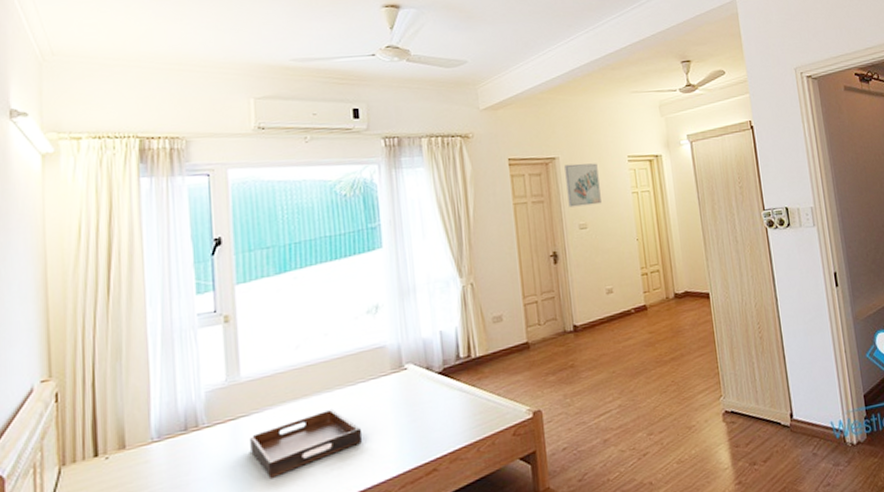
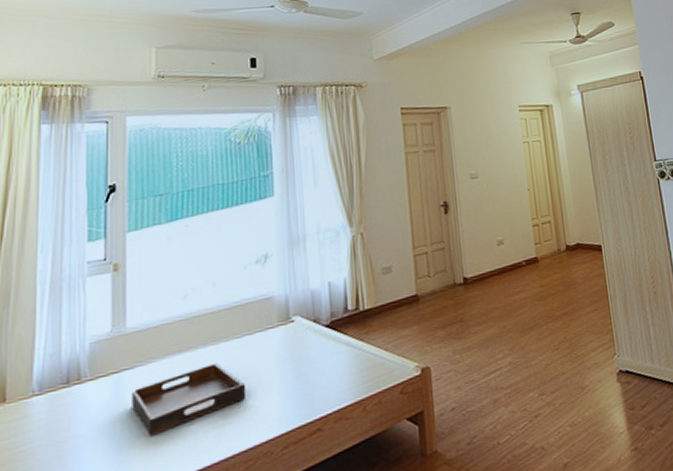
wall art: present [564,163,602,208] -> none [456,112,493,157]

